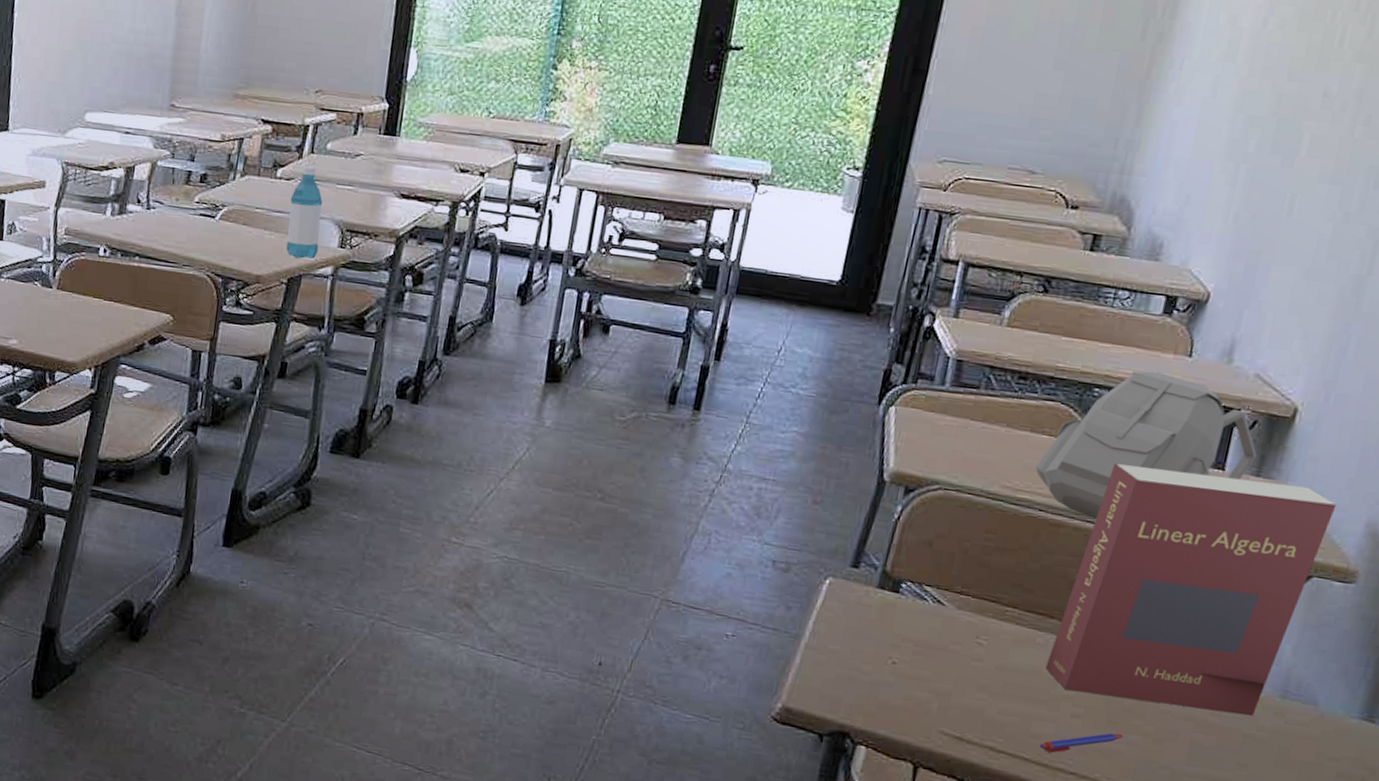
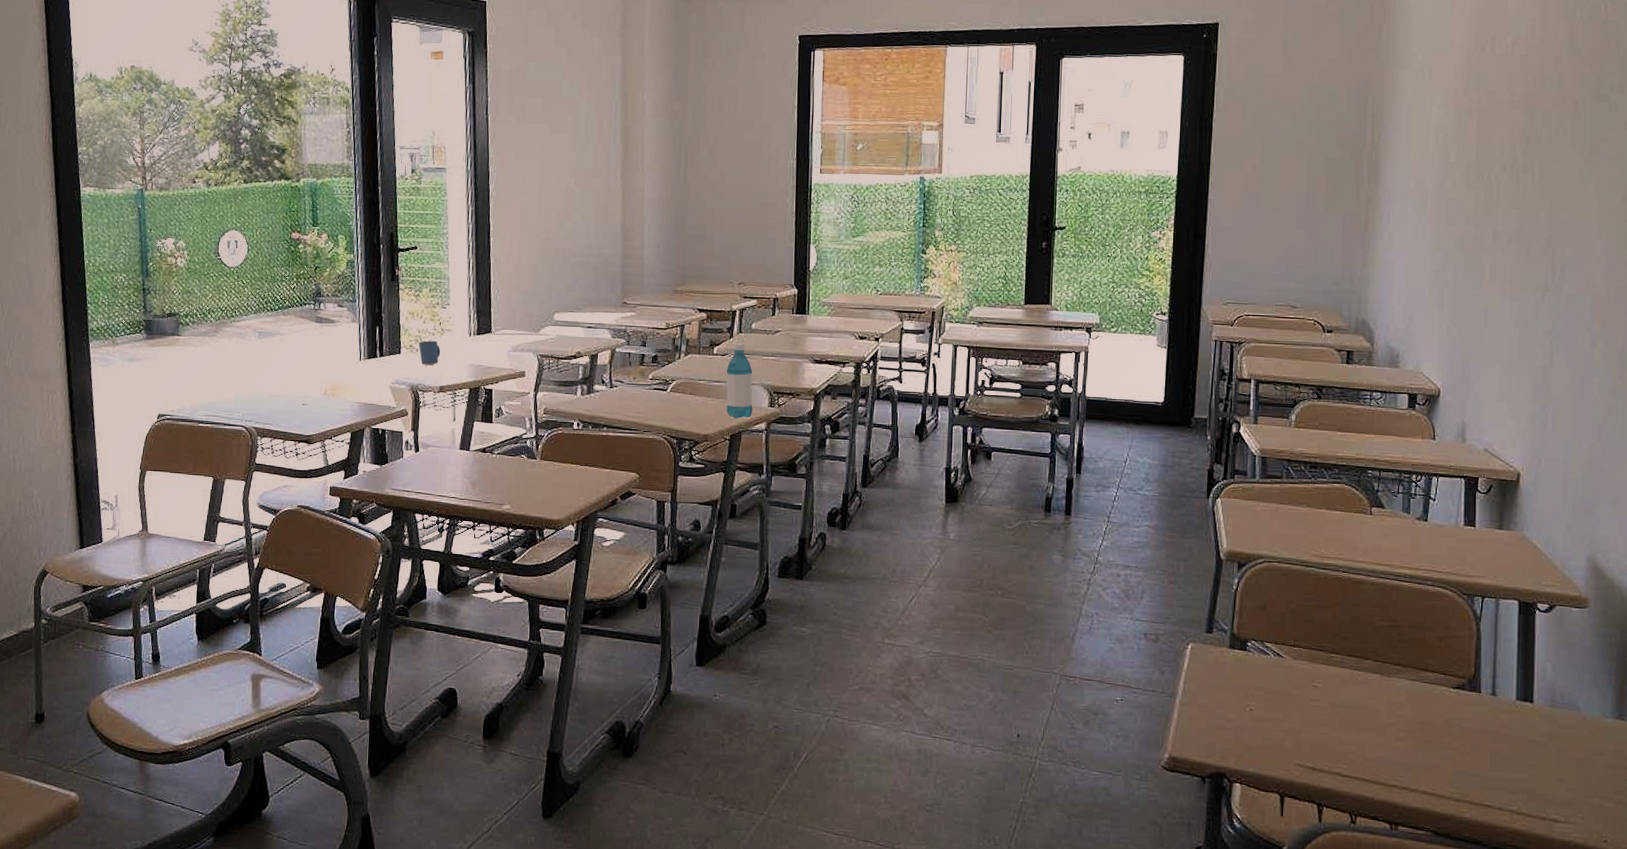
backpack: present [1035,371,1257,519] -> none [1334,453,1497,575]
pen: present [1039,733,1124,754] -> none [1375,750,1438,773]
book: present [1045,463,1337,716] -> none [1369,529,1563,725]

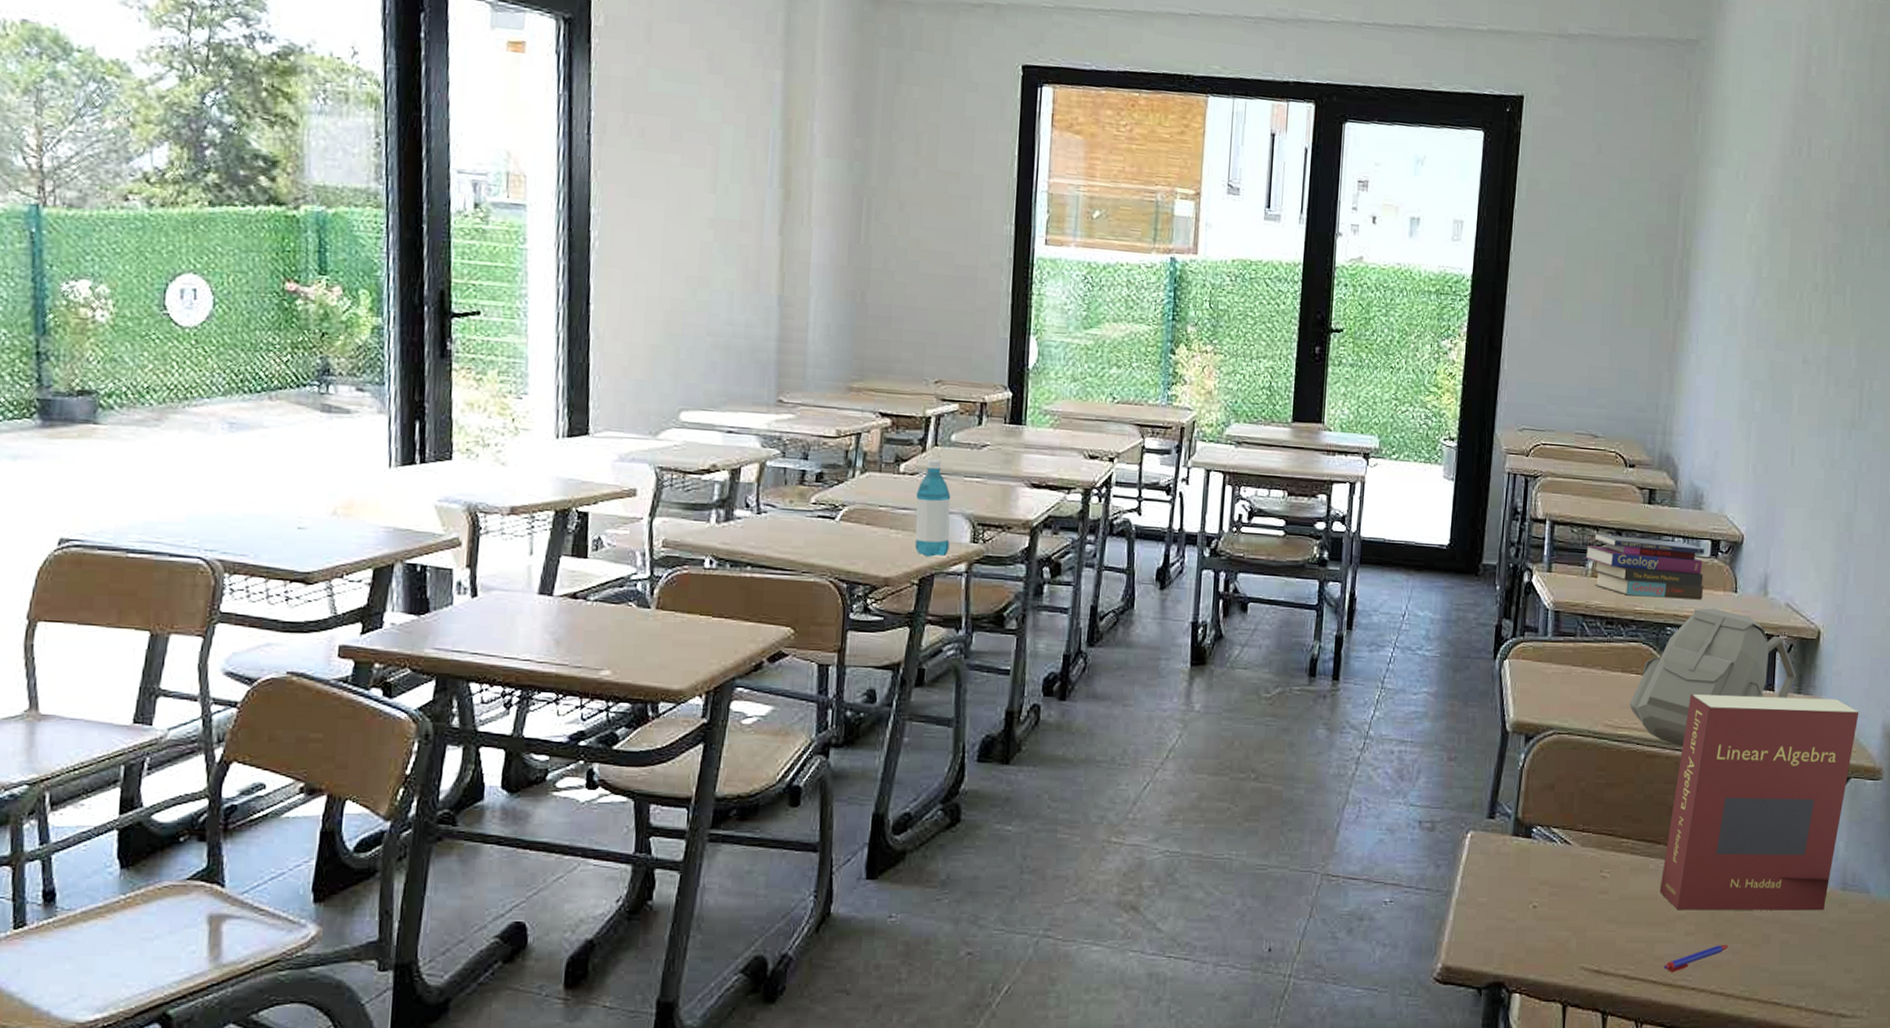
mug: present [418,341,441,365] -> none [479,443,513,477]
books: none [1289,391,1403,446] -> present [1585,534,1705,600]
backpack: none [1334,453,1497,575] -> present [1629,608,1796,747]
book: none [1369,529,1563,725] -> present [1659,694,1859,911]
pen: none [1375,750,1438,773] -> present [1663,944,1729,973]

